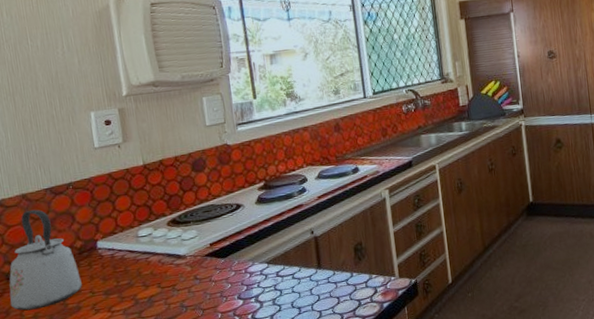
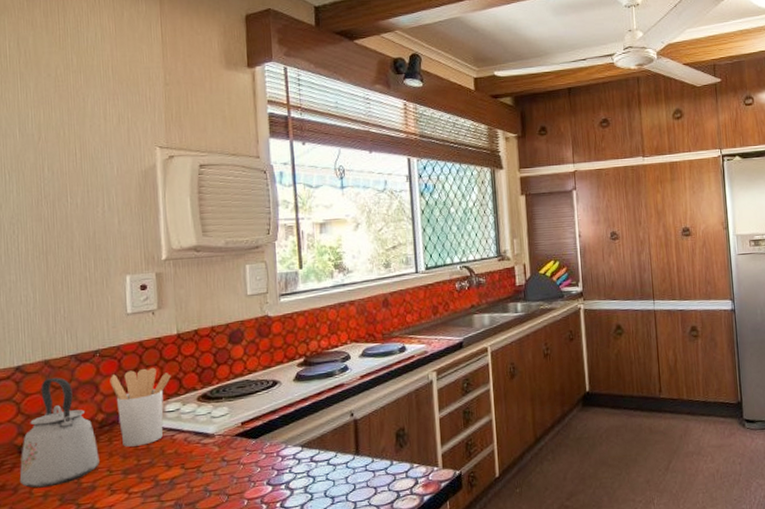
utensil holder: none [84,196,141,270] -> present [109,367,171,447]

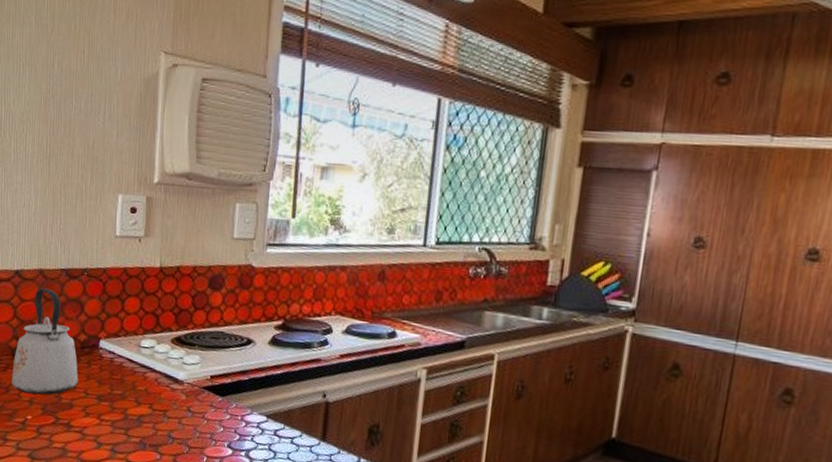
utensil holder: present [109,367,171,447] -> none [94,296,150,376]

